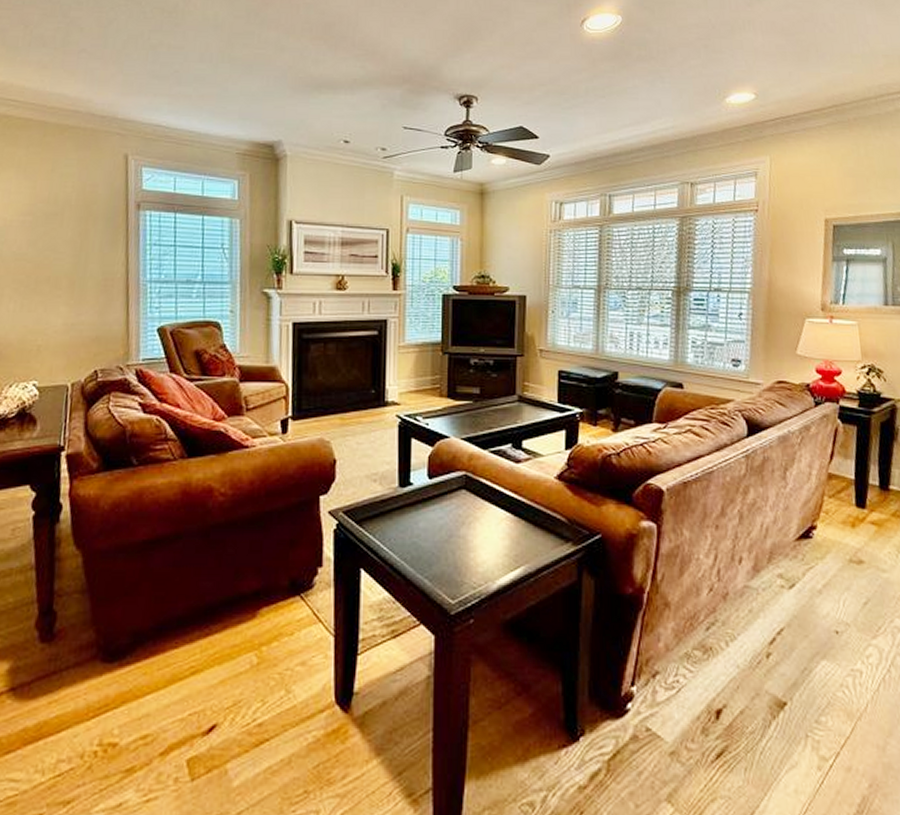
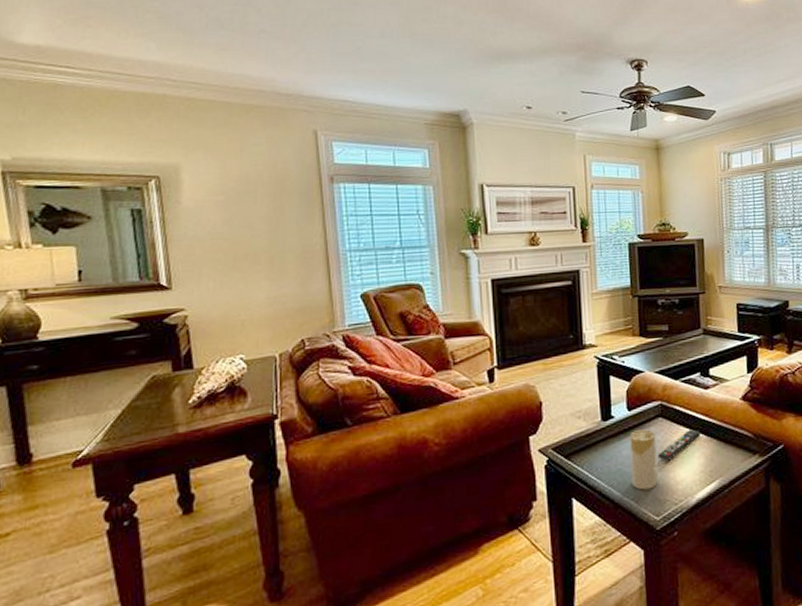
candle: none [428,501,457,568] -> present [629,429,659,490]
remote control: none [457,506,508,539] -> present [657,429,702,461]

